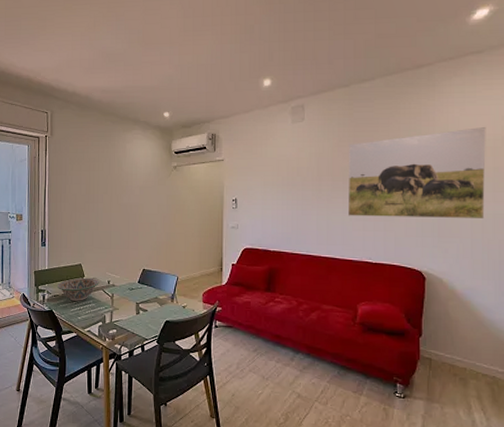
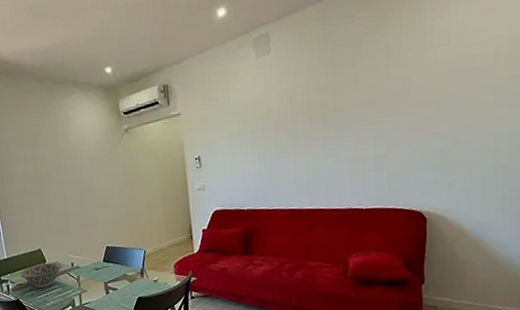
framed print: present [347,127,486,220] -> none [327,26,500,159]

